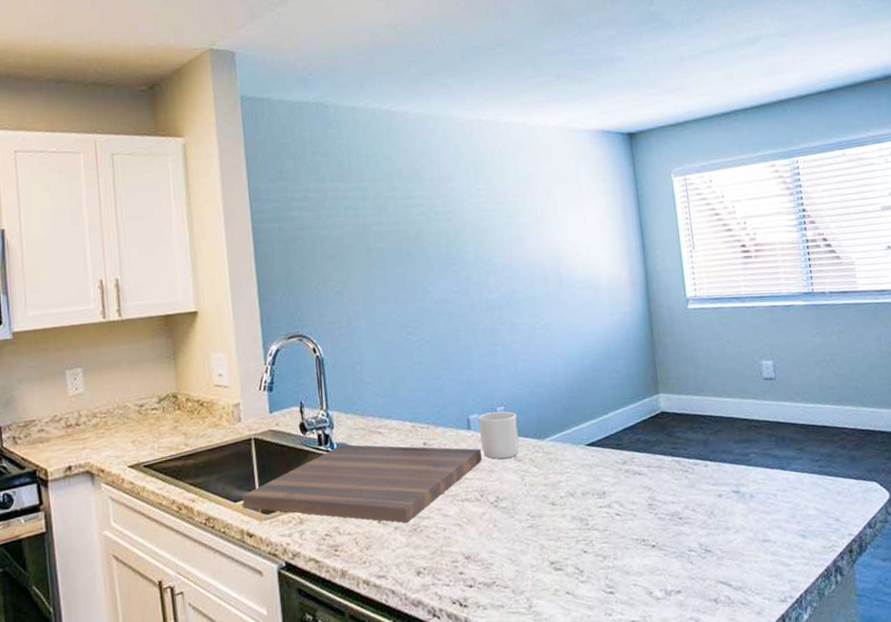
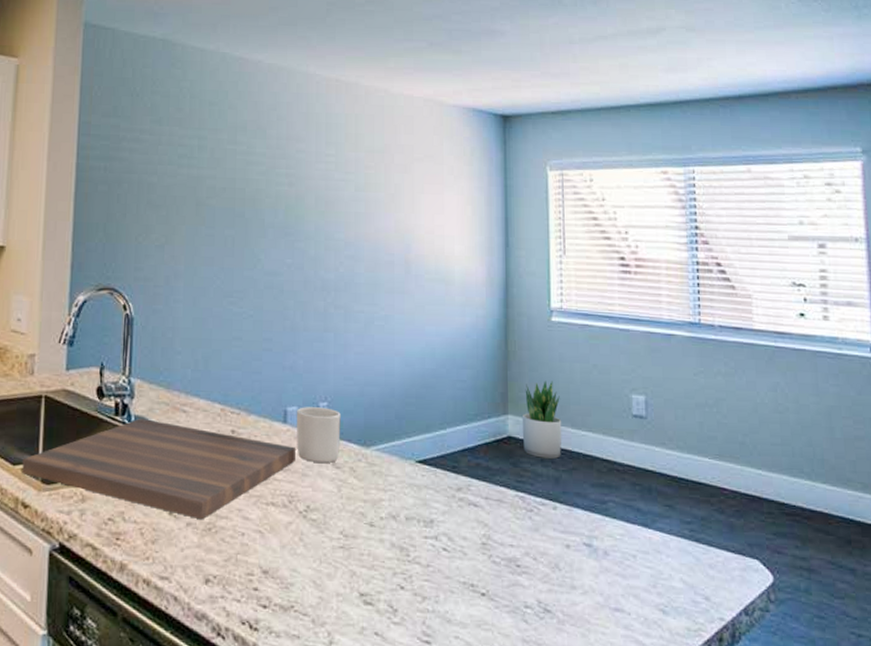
planter: none [671,359,707,426] -> present [522,381,562,459]

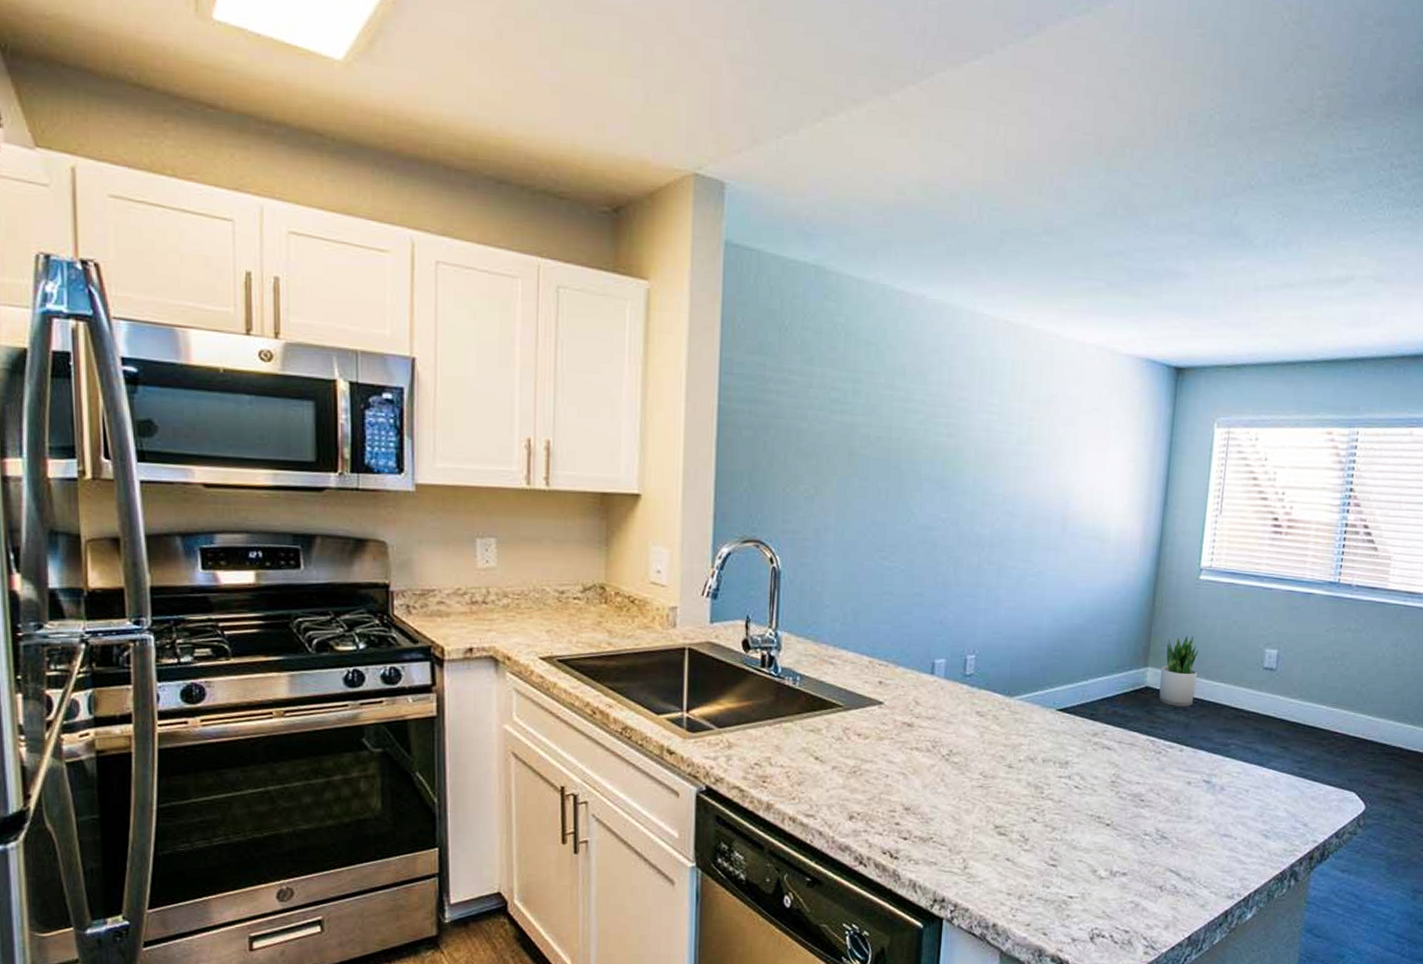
cutting board: present [22,419,295,520] -> none [666,670,941,764]
mug: present [296,407,341,464] -> none [943,659,988,712]

